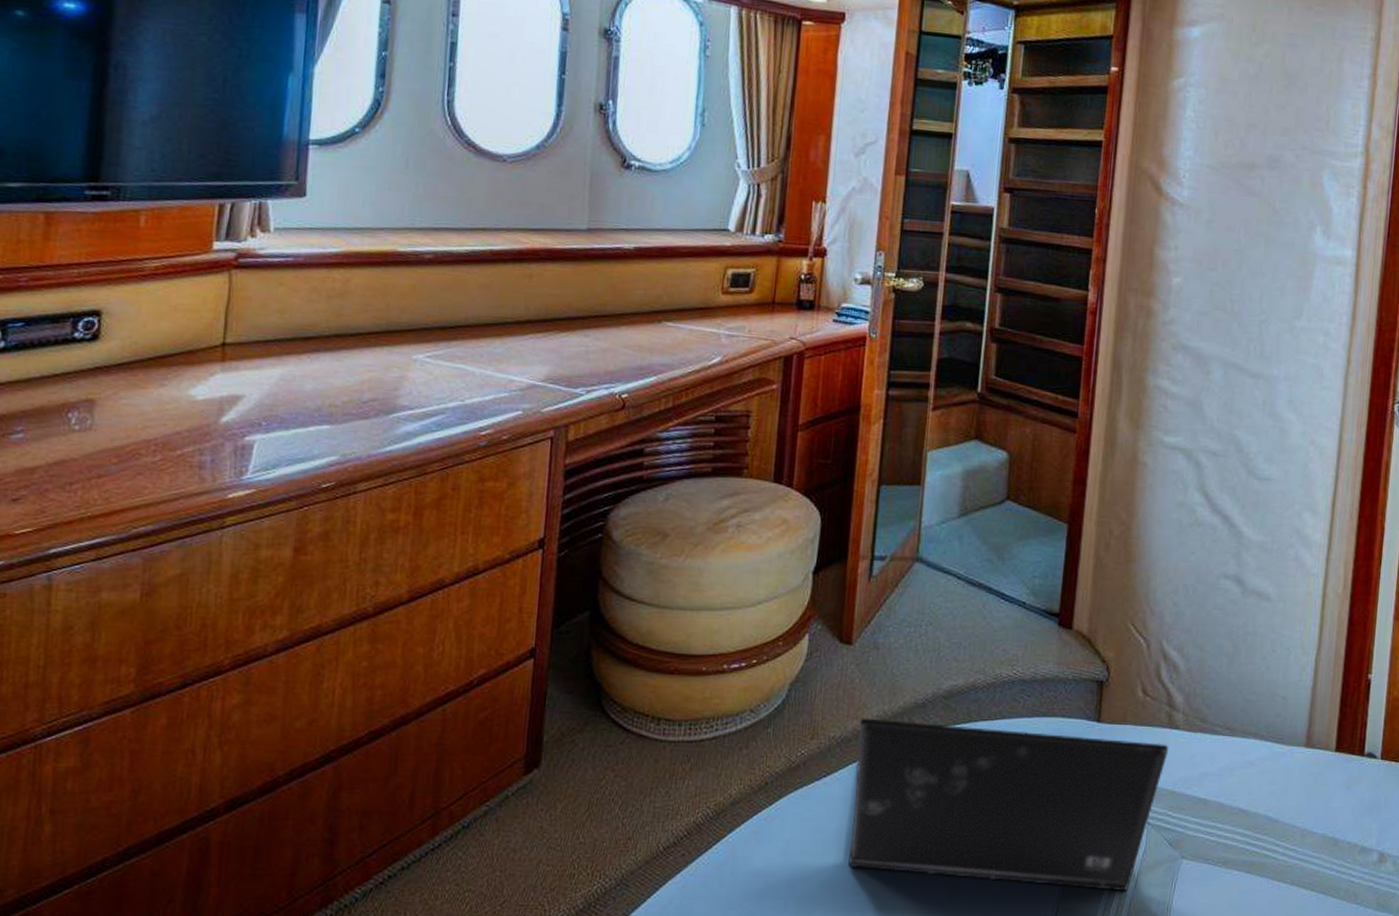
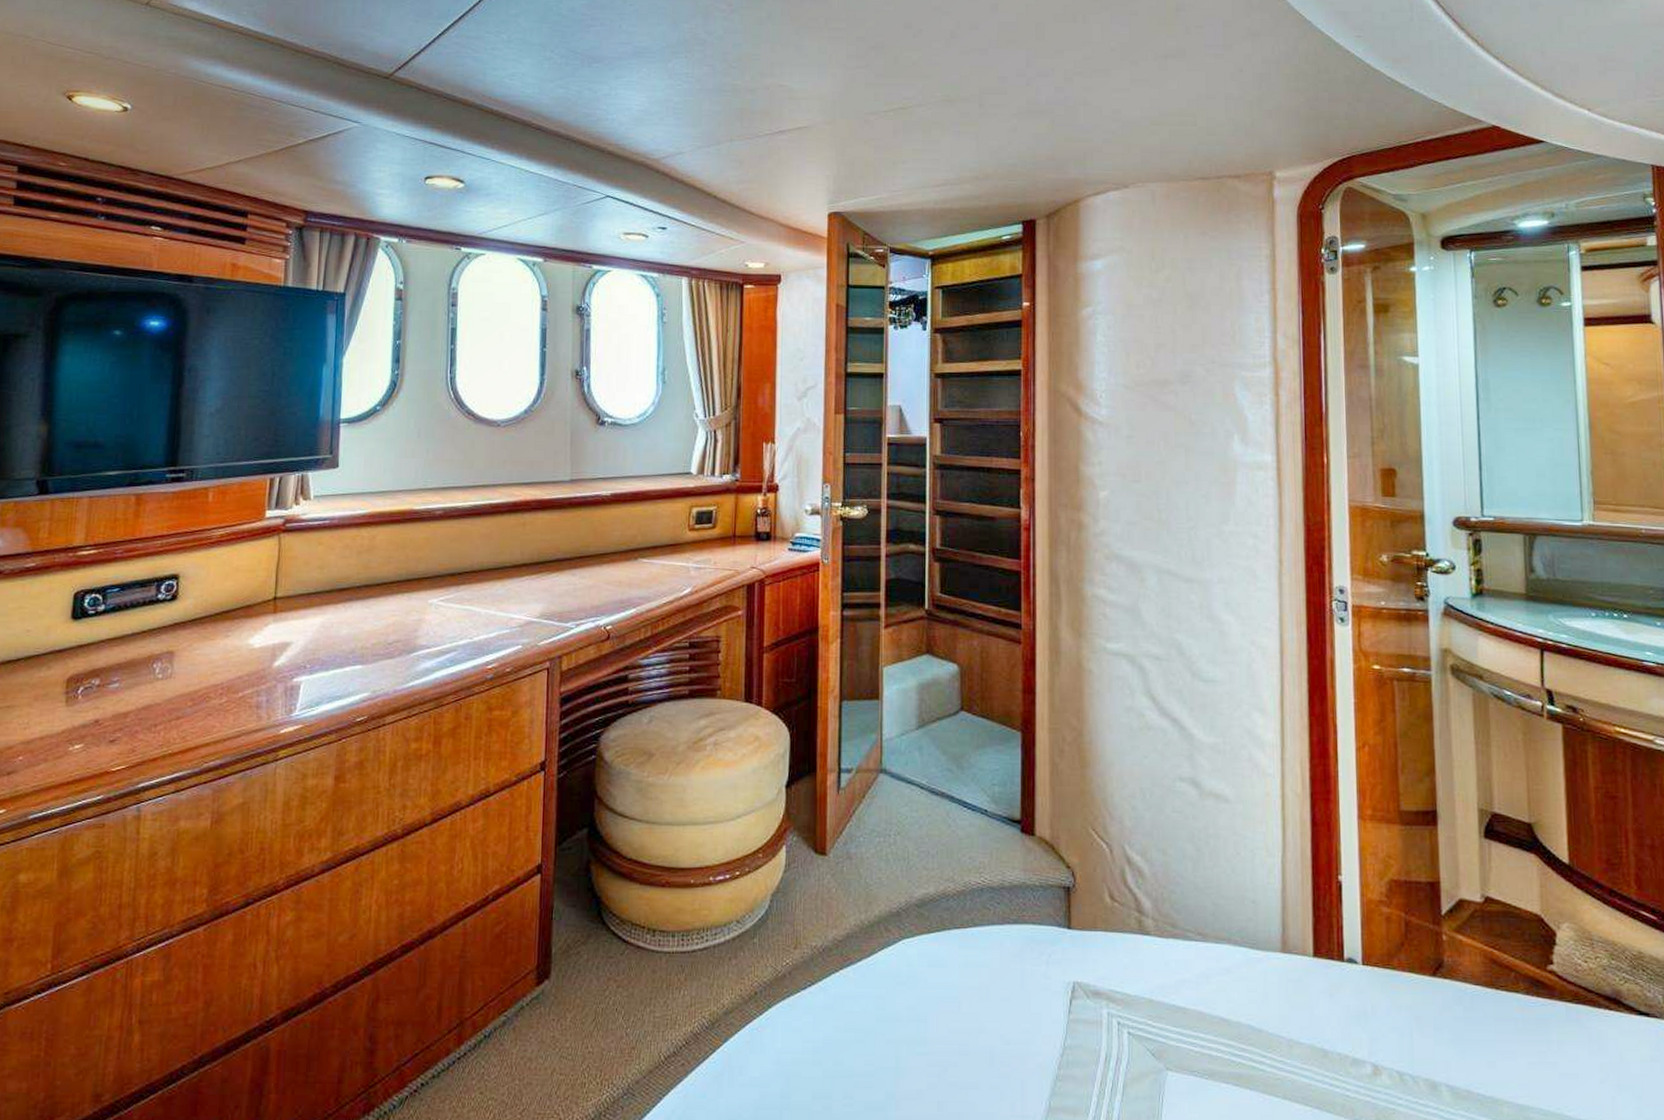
laptop: present [848,718,1169,892] -> none [838,927,1142,1105]

